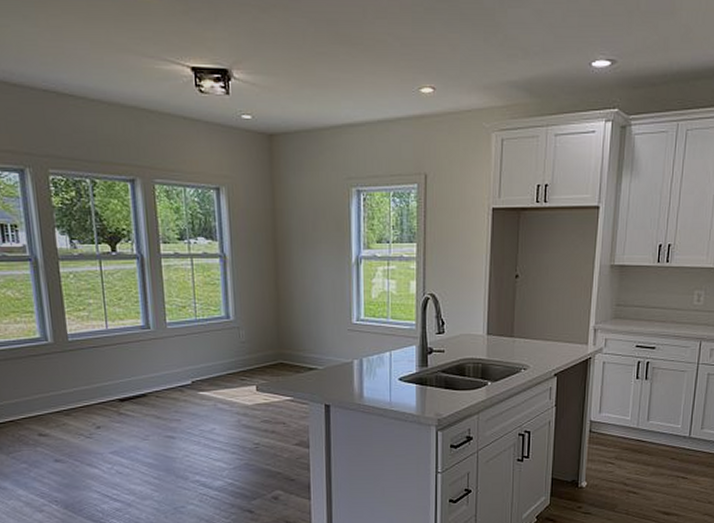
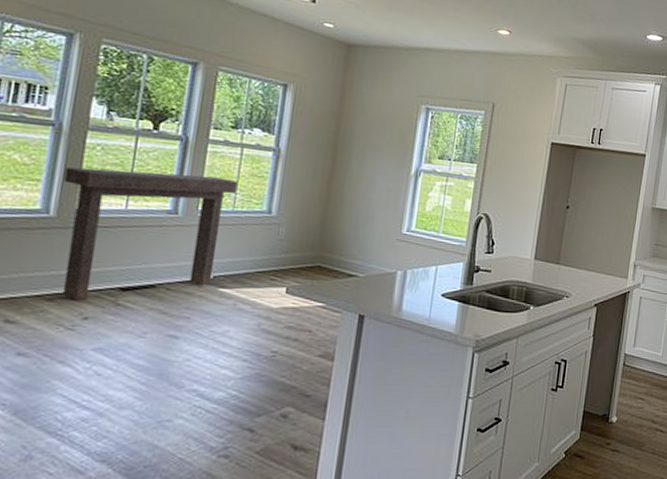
console table: none [50,290,196,413] -> present [62,167,239,301]

